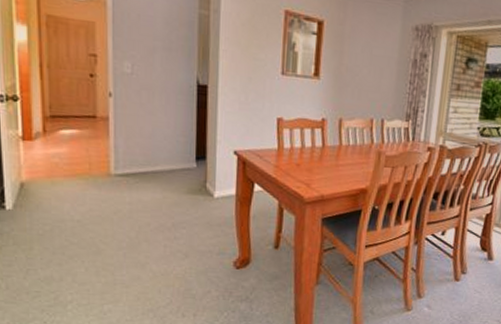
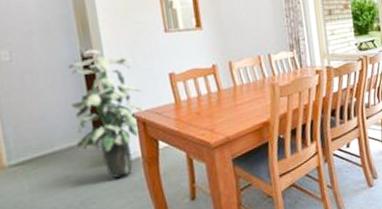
indoor plant: none [177,77,248,210] -> present [69,49,144,178]

